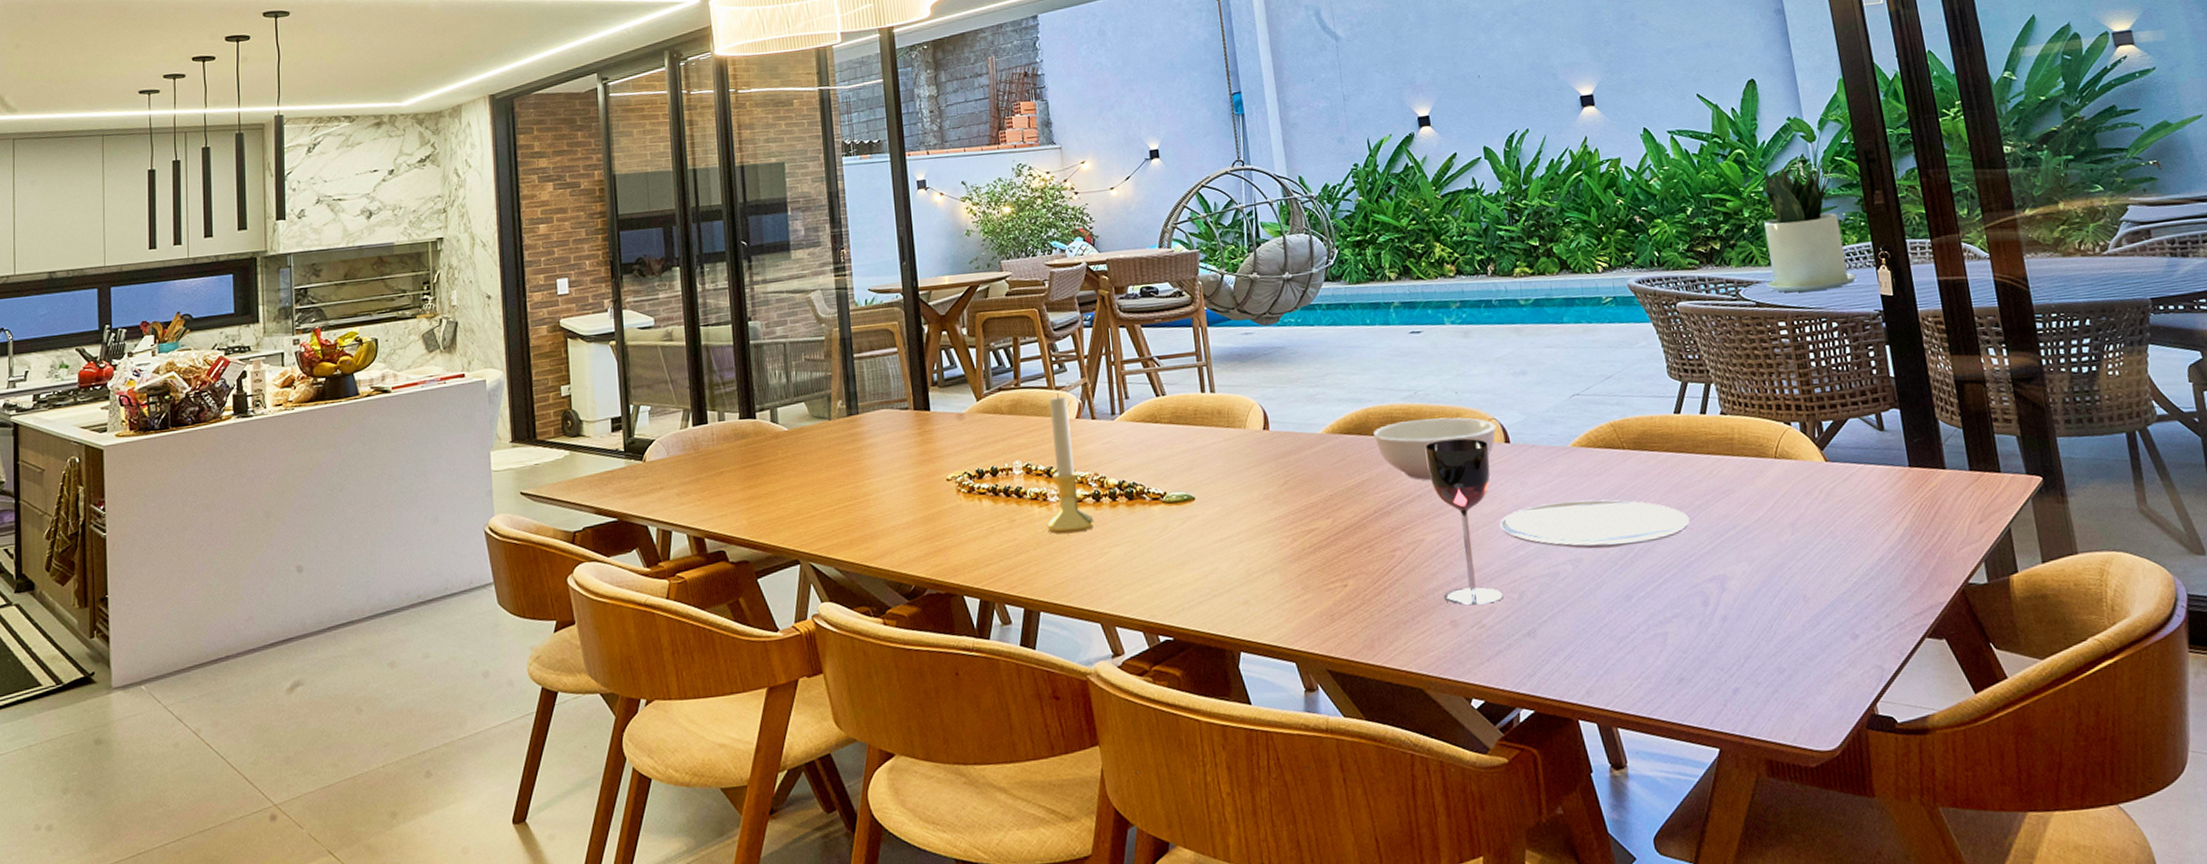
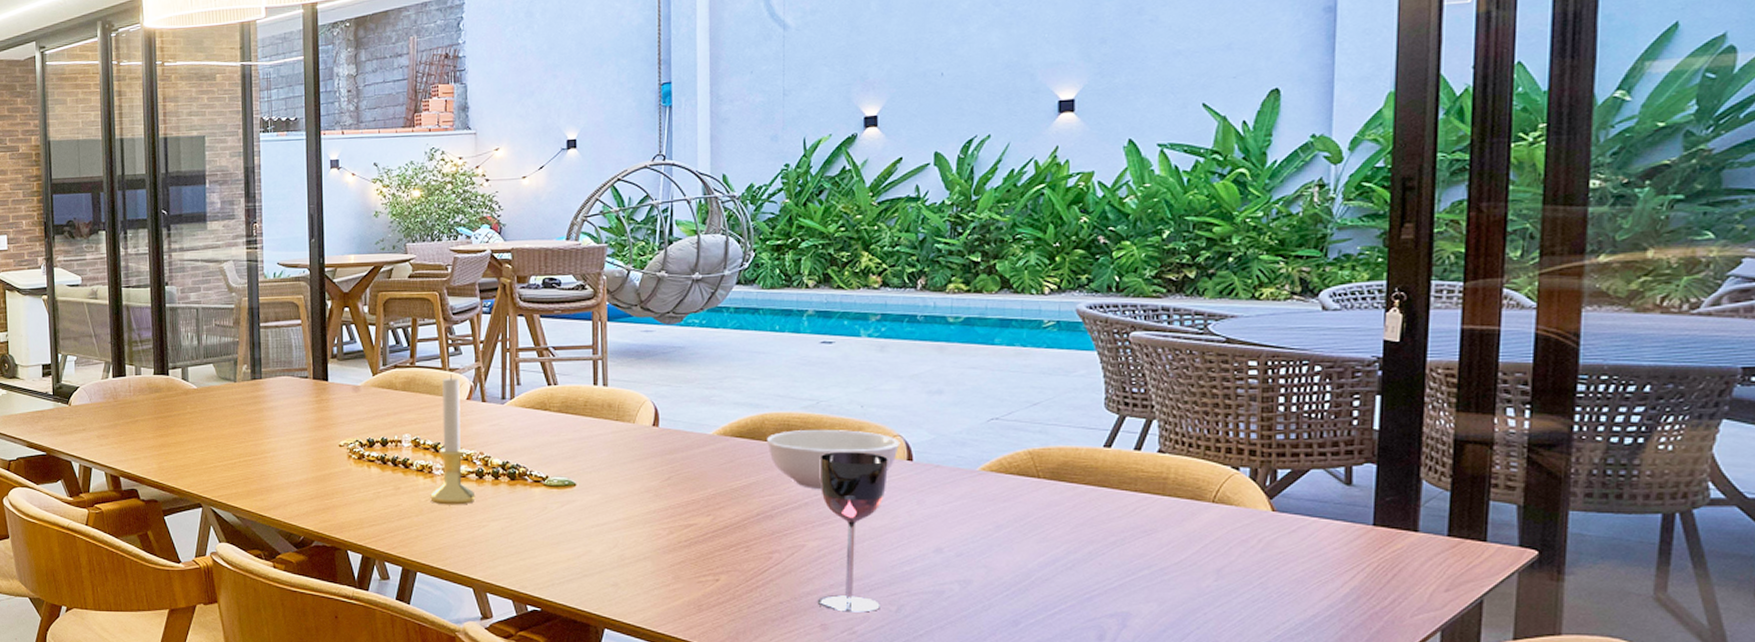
plate: present [1499,499,1690,549] -> none [887,524,1099,573]
planter: present [1760,164,1857,293] -> none [1243,189,1359,331]

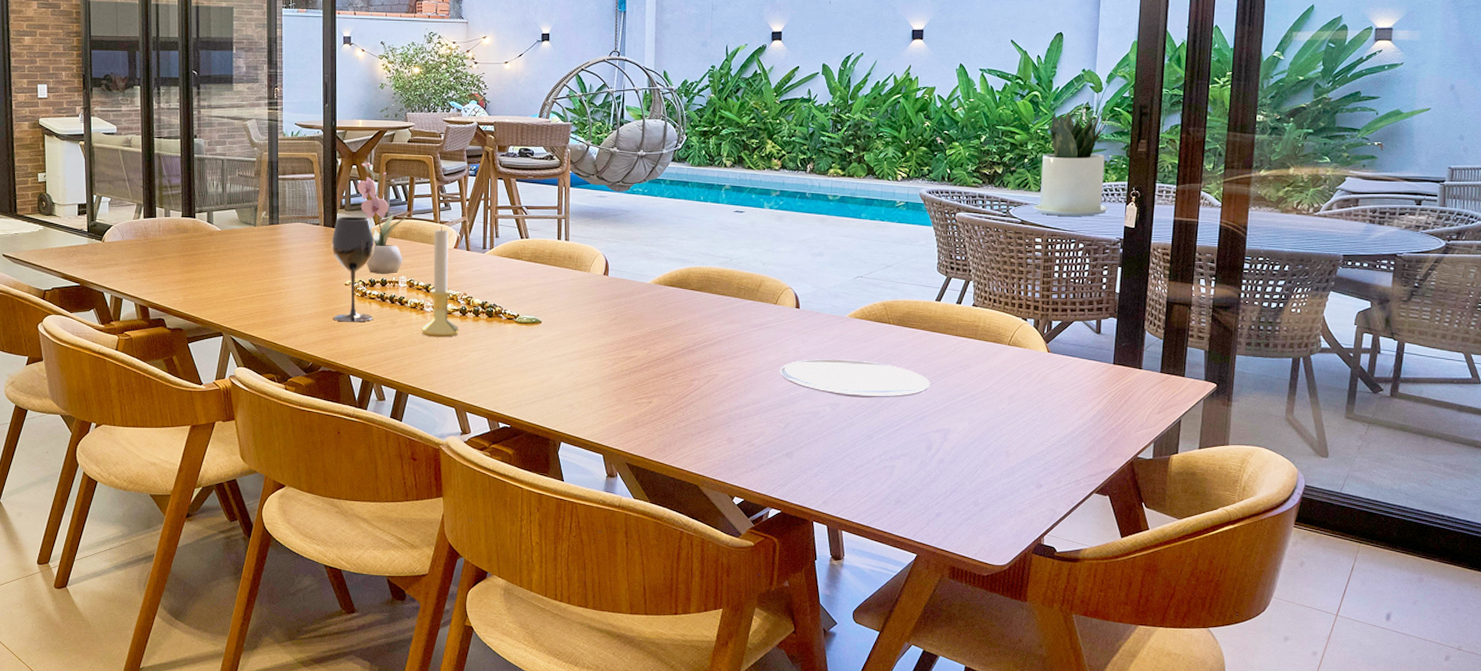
wineglass: none [322,366,373,489] -> present [331,216,375,323]
flower arrangement: none [351,303,412,434] -> present [357,162,409,275]
bowl: present [767,430,901,490] -> none [692,282,791,330]
wineglass: present [817,451,888,612] -> none [725,299,782,429]
plate: none [887,524,1099,573] -> present [779,359,930,398]
planter: none [1243,189,1359,331] -> present [1033,111,1109,216]

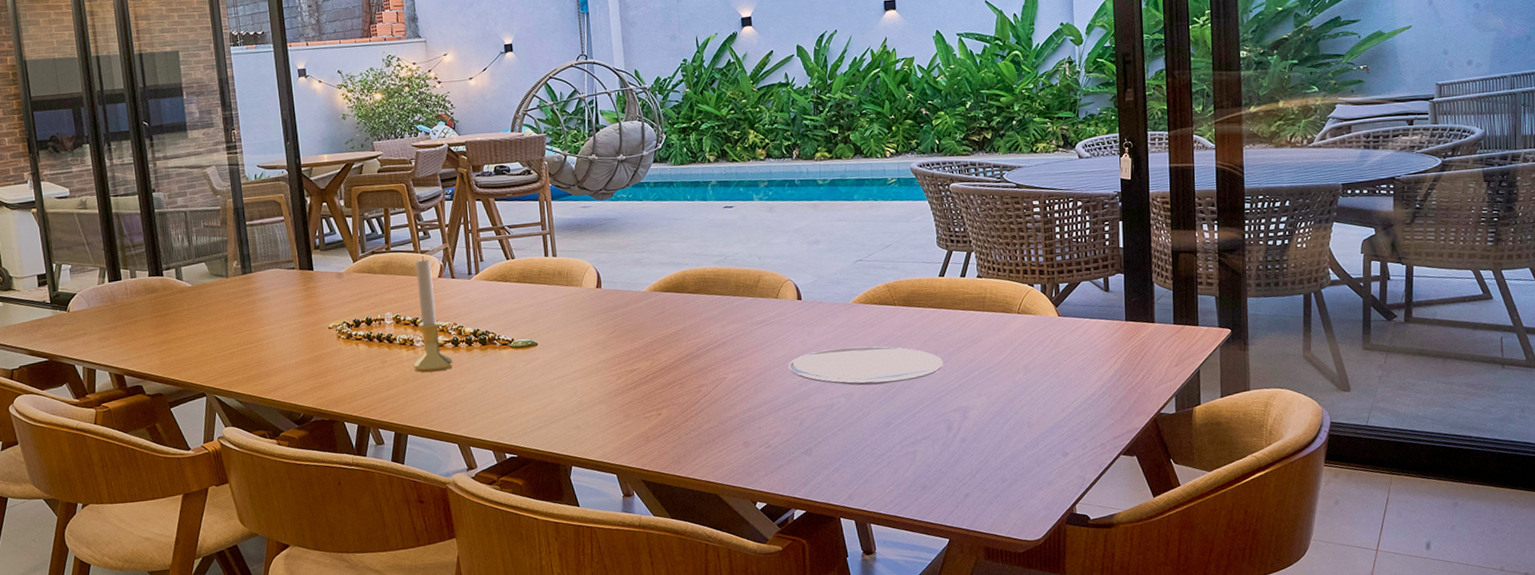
wineglass: present [331,216,375,323] -> none [309,255,363,368]
flower arrangement: present [357,162,409,275] -> none [330,198,387,314]
planter: present [1033,111,1109,216] -> none [1026,65,1103,176]

